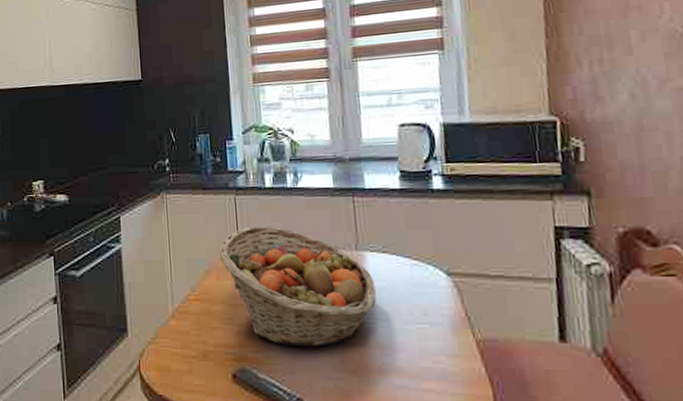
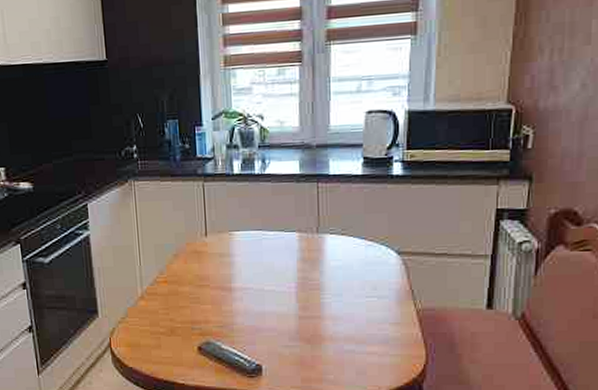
fruit basket: present [219,226,377,347] -> none [187,211,332,321]

